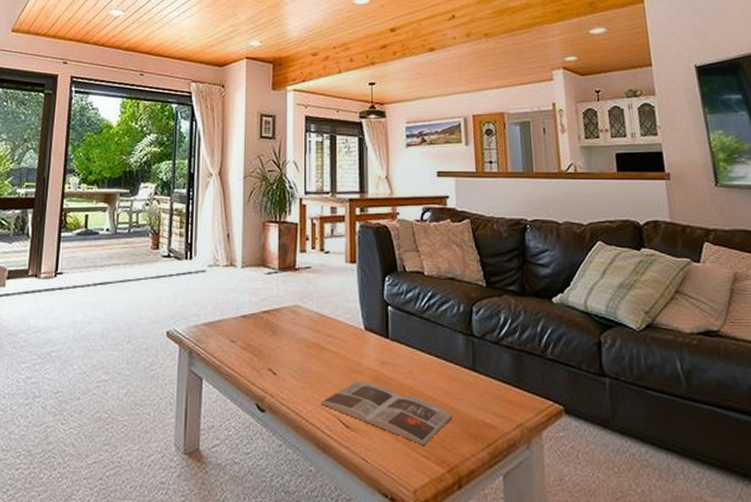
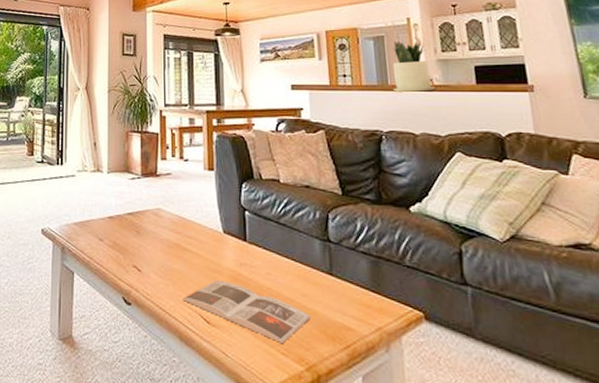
planter: none [537,125,579,181] -> present [392,39,436,93]

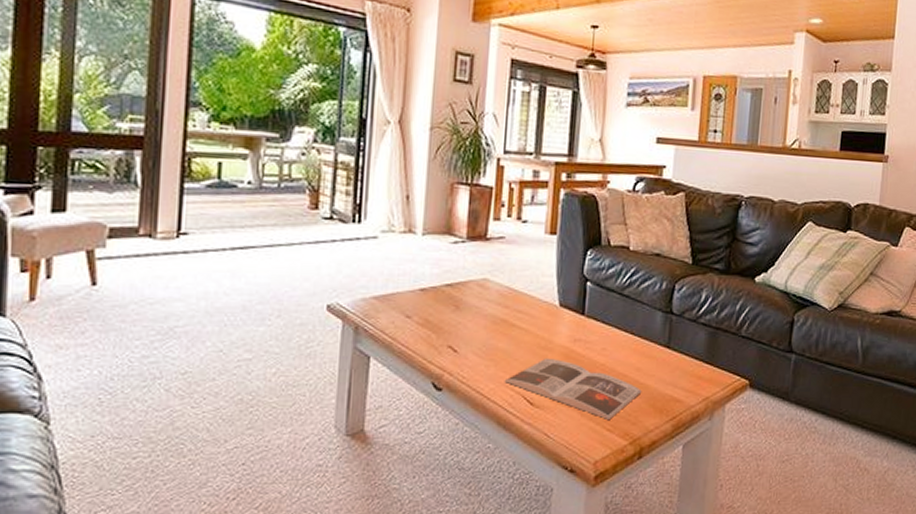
planter: present [392,39,436,93] -> none [760,96,802,156]

